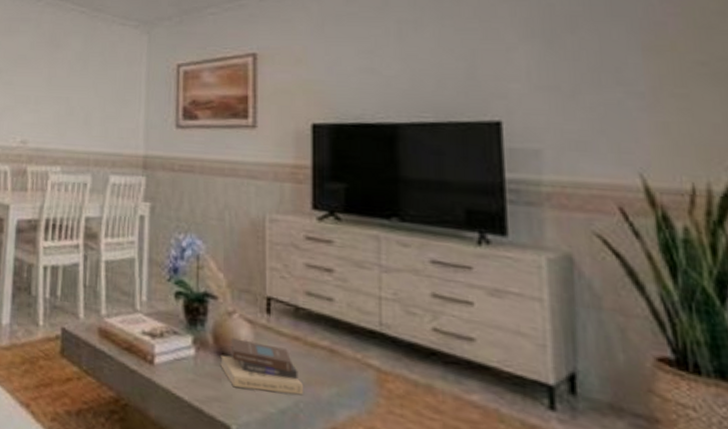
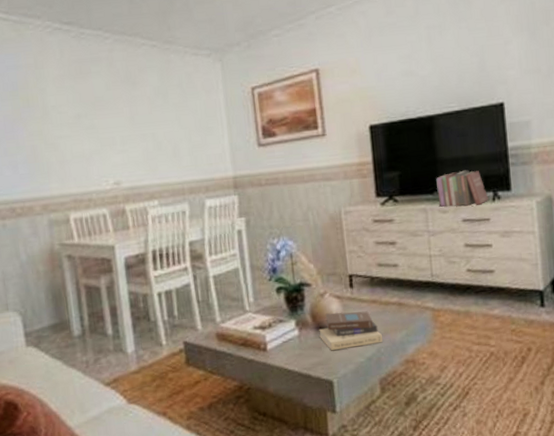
books: none [396,197,472,247] -> present [436,169,489,208]

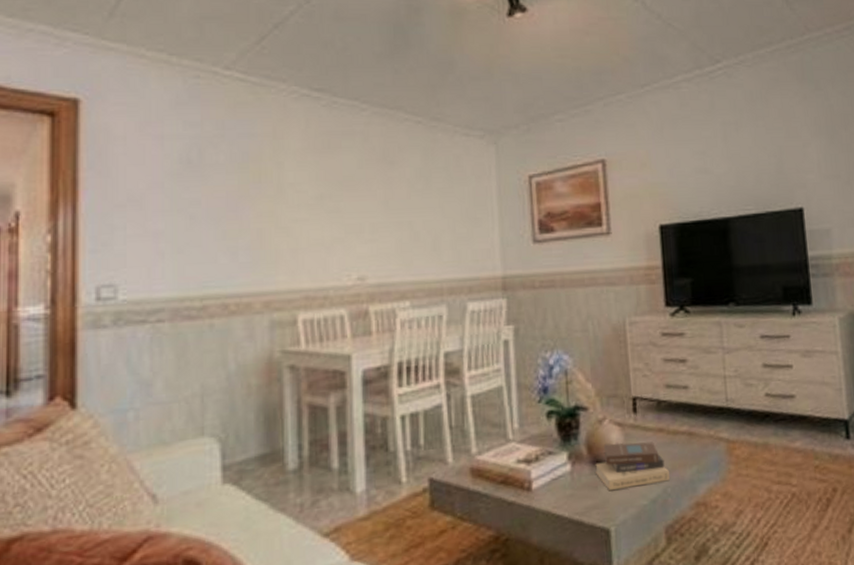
books: present [436,169,489,208] -> none [732,279,789,321]

